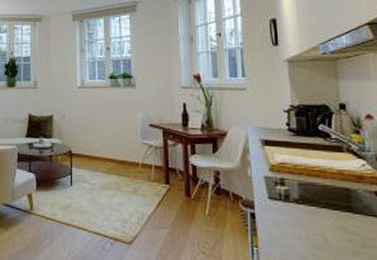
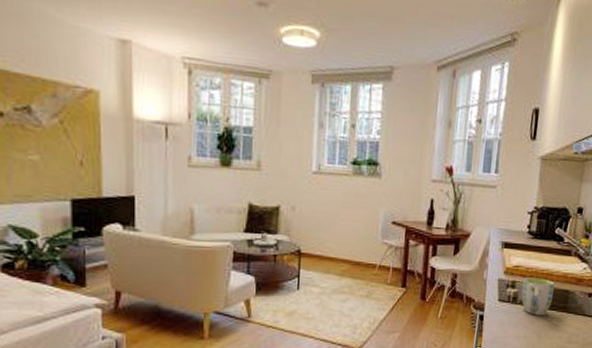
mug: none [293,175,332,216] -> present [521,277,556,316]

